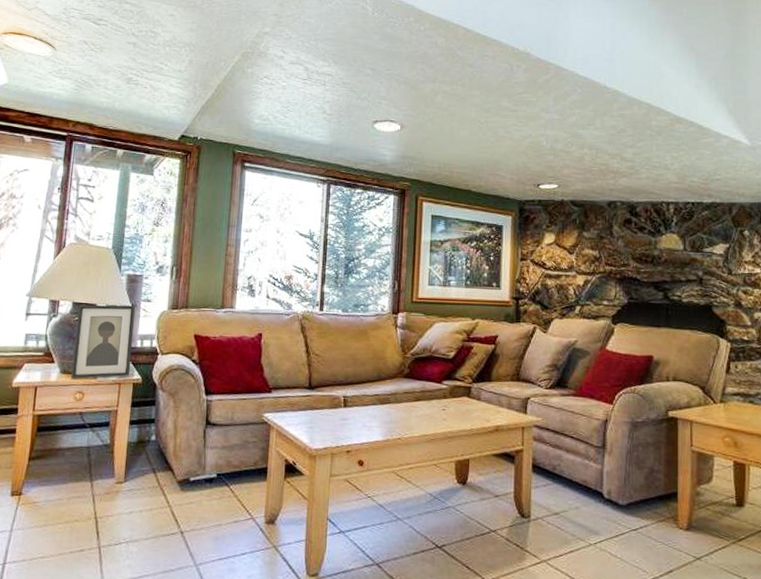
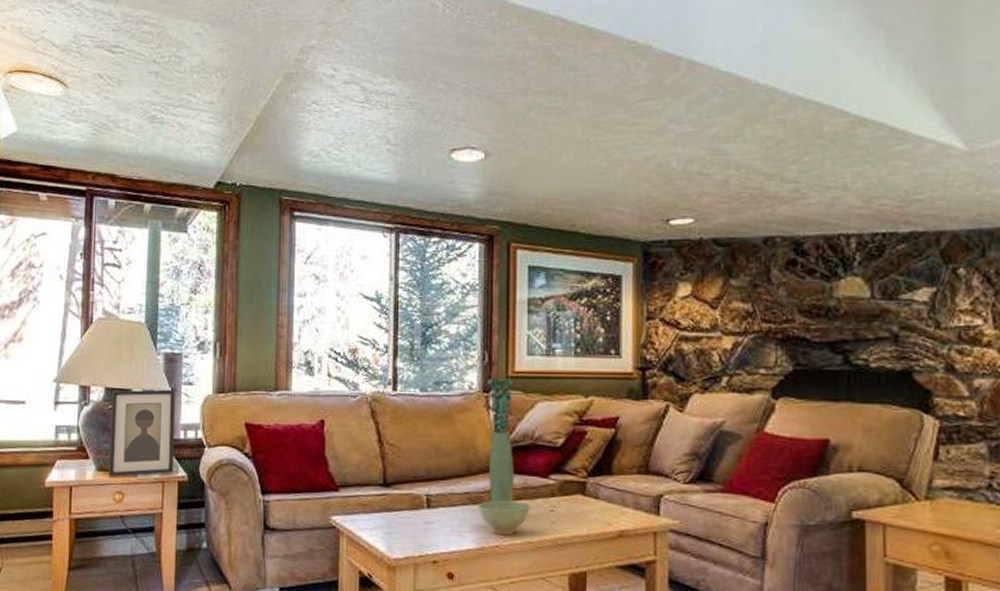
bowl: none [384,401,427,430] -> present [477,500,531,536]
vase: none [395,297,417,403] -> present [488,371,514,503]

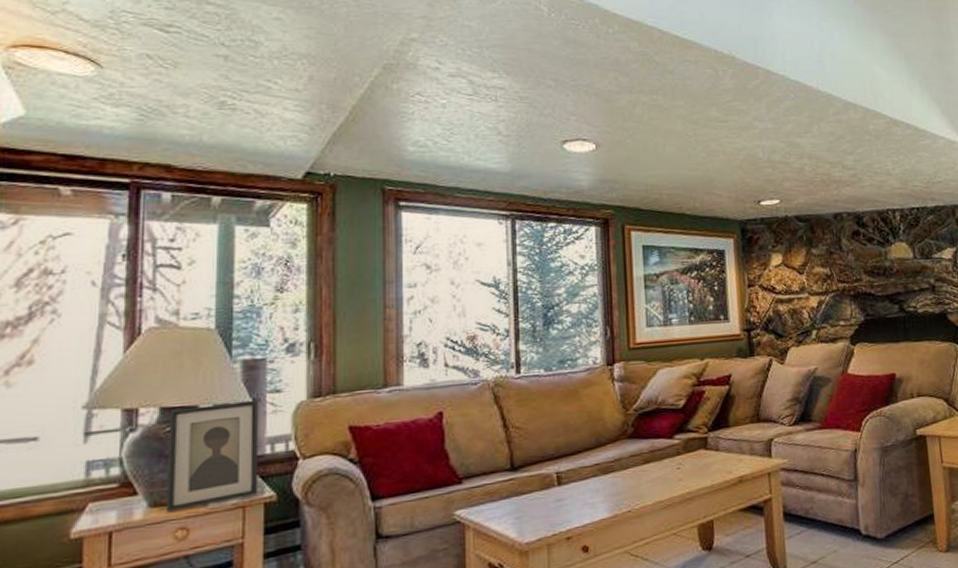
bowl: present [477,500,531,536] -> none [608,464,659,500]
vase: present [488,371,514,503] -> none [611,345,642,470]

